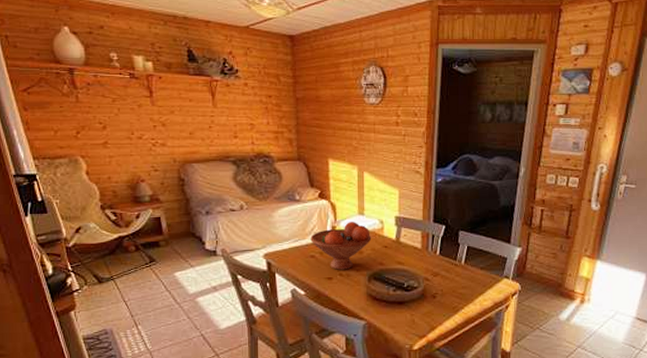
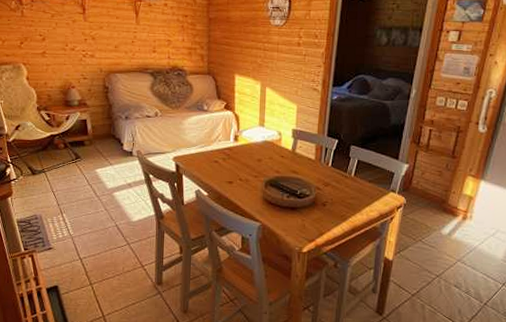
fruit bowl: present [310,222,372,270] -> none [215,132,270,175]

